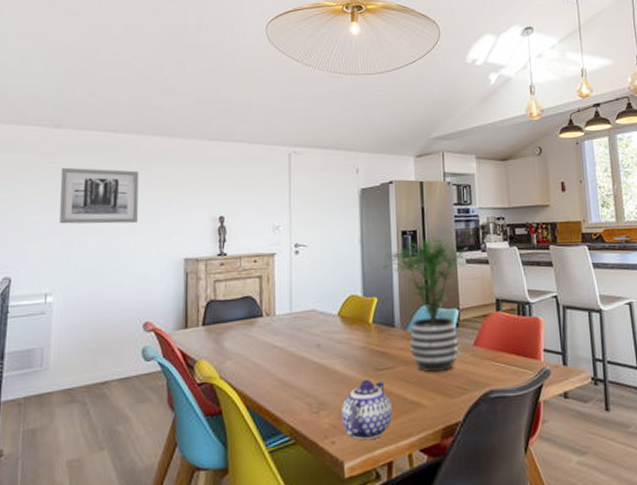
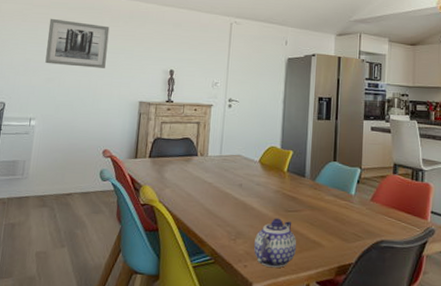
potted plant: present [382,236,475,373] -> none [299,105,379,220]

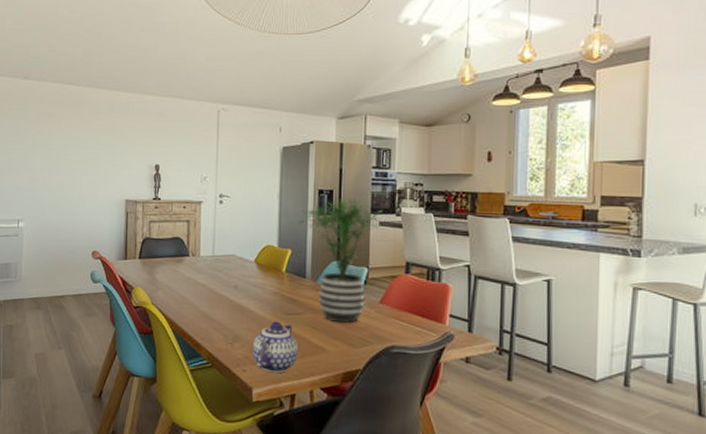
wall art: present [45,18,110,68] -> none [28,114,90,166]
potted plant: none [299,105,379,220] -> present [298,198,388,324]

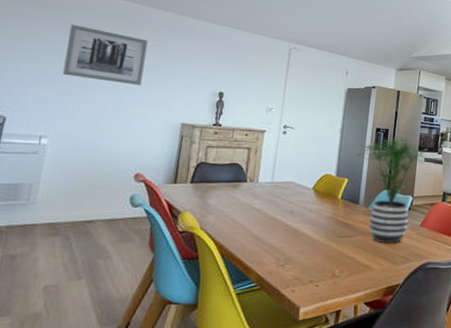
wall art: none [28,114,90,166] -> present [63,24,148,85]
teapot: present [253,321,299,373] -> none [303,243,347,292]

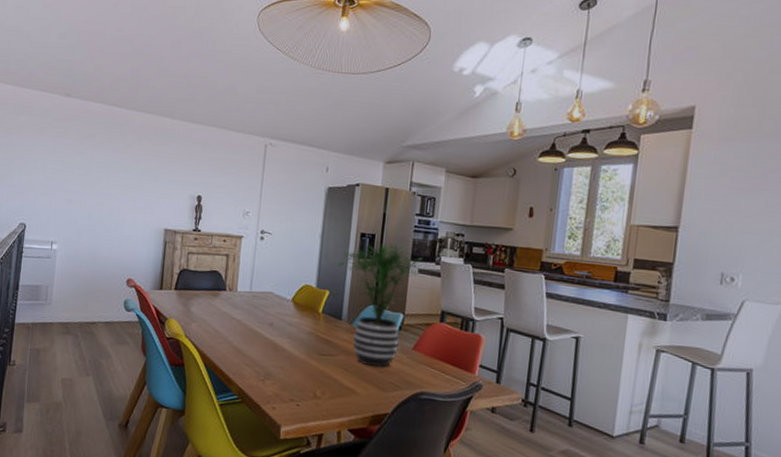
wall art: present [63,24,148,85] -> none [65,133,133,191]

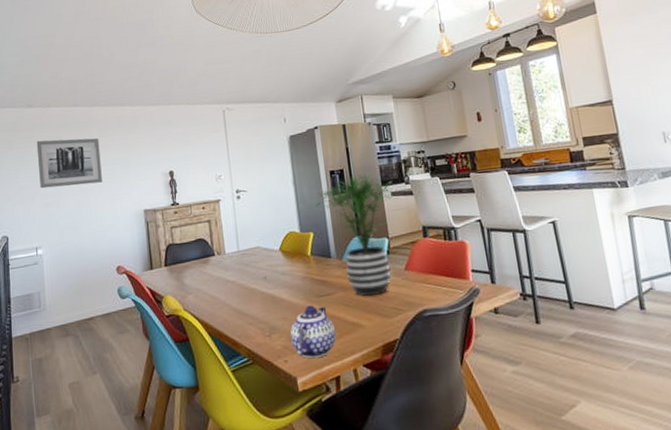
wall art: none [65,133,133,191] -> present [36,138,102,189]
teapot: none [283,361,330,412] -> present [290,305,336,359]

